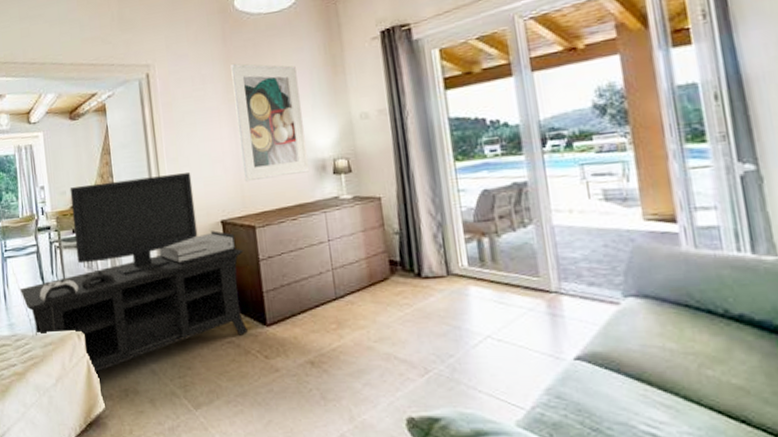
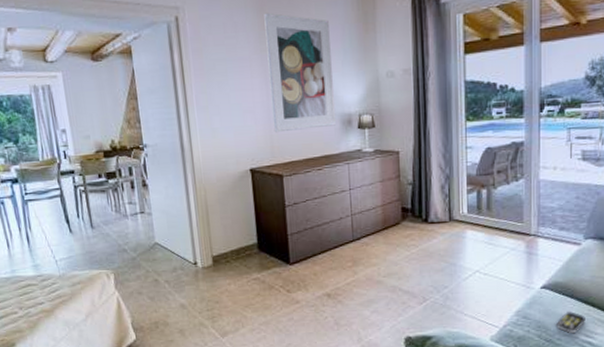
media console: present [19,172,248,374] -> none [43,121,272,309]
remote control: none [603,390,643,420] -> present [557,310,585,333]

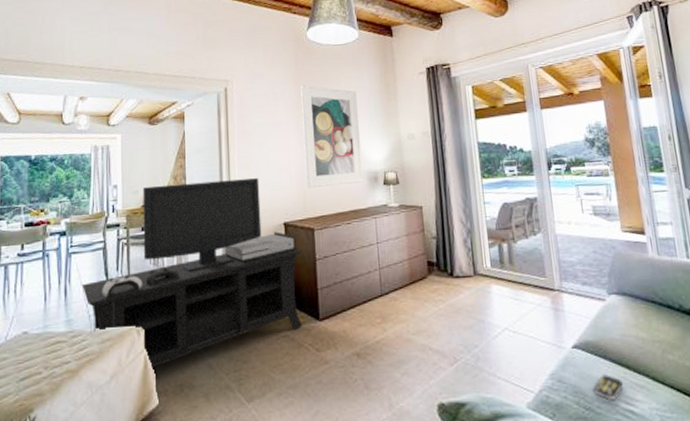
media console: none [43,121,272,309] -> present [81,178,303,370]

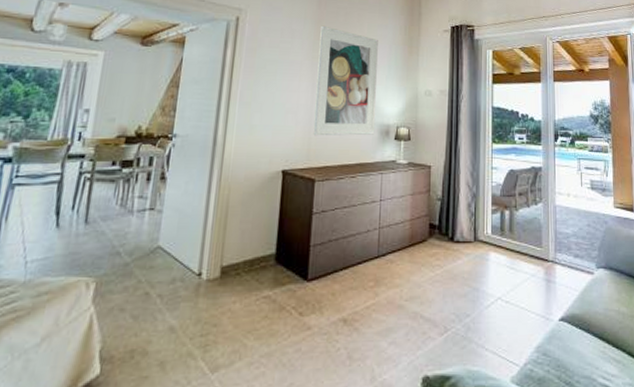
media console: present [81,178,303,370] -> none [22,115,299,331]
remote control: present [593,373,623,400] -> none [575,347,602,374]

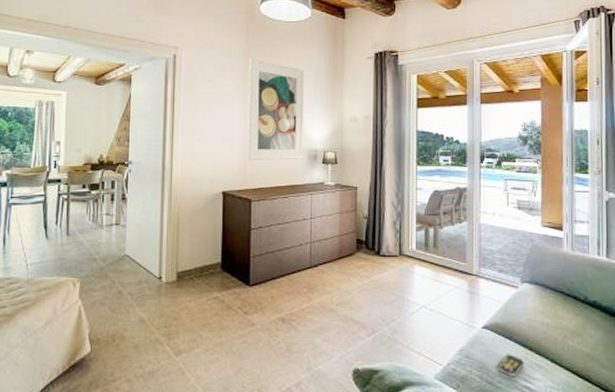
remote control: none [575,347,602,374] -> present [497,353,524,376]

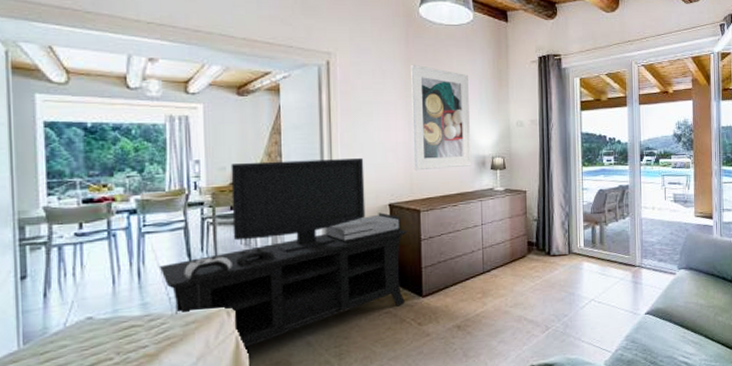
media console: none [20,145,239,319] -> present [158,158,408,350]
remote control: present [497,353,524,376] -> none [659,334,682,355]

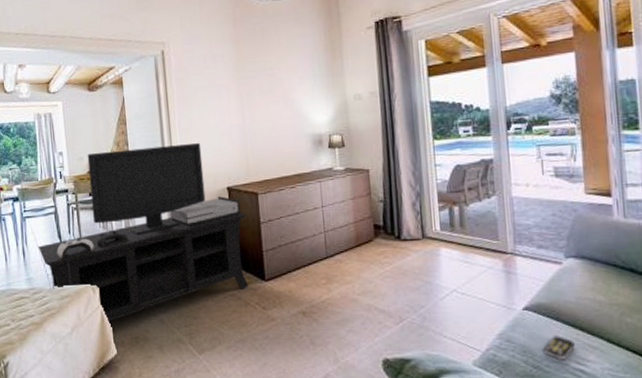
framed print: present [411,64,472,171] -> none [240,44,308,153]
remote control: none [659,334,682,355] -> present [543,334,575,359]

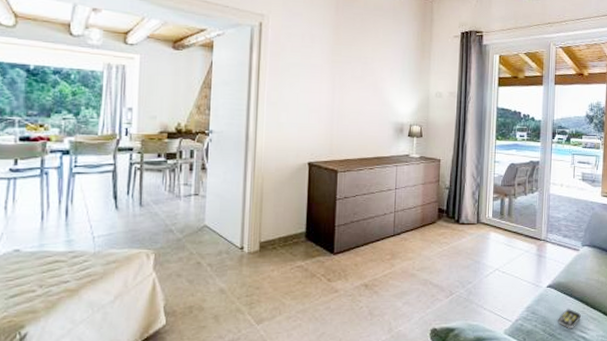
media console: present [37,143,248,324] -> none [86,113,324,292]

